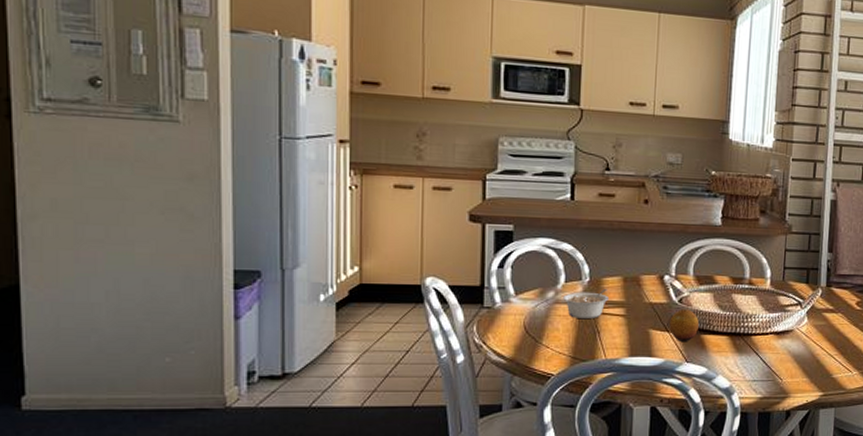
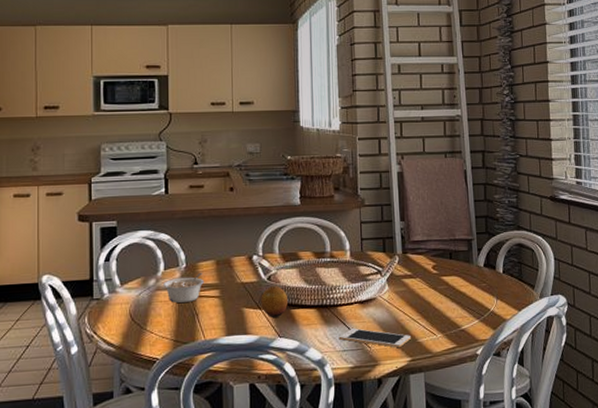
cell phone: none [749,359,826,382] -> present [339,328,412,348]

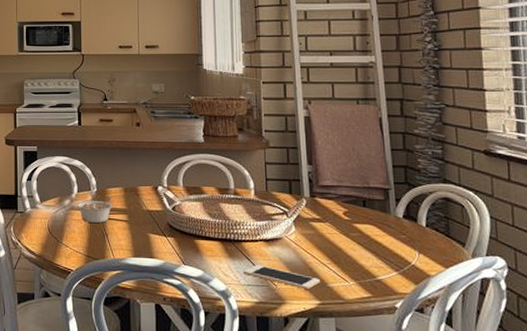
fruit: present [261,286,288,317] -> none [166,216,192,245]

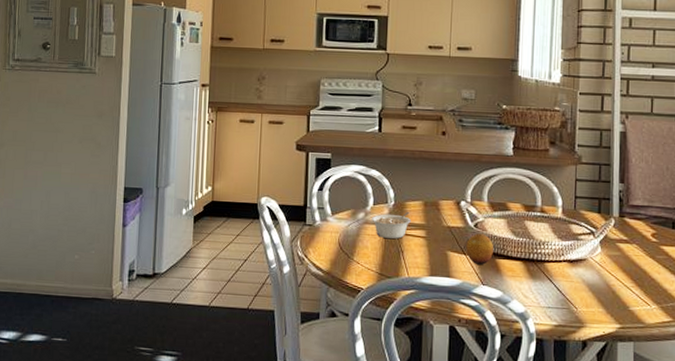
fruit: none [166,216,192,245] -> present [466,233,493,265]
cell phone: present [243,265,321,290] -> none [544,286,623,314]

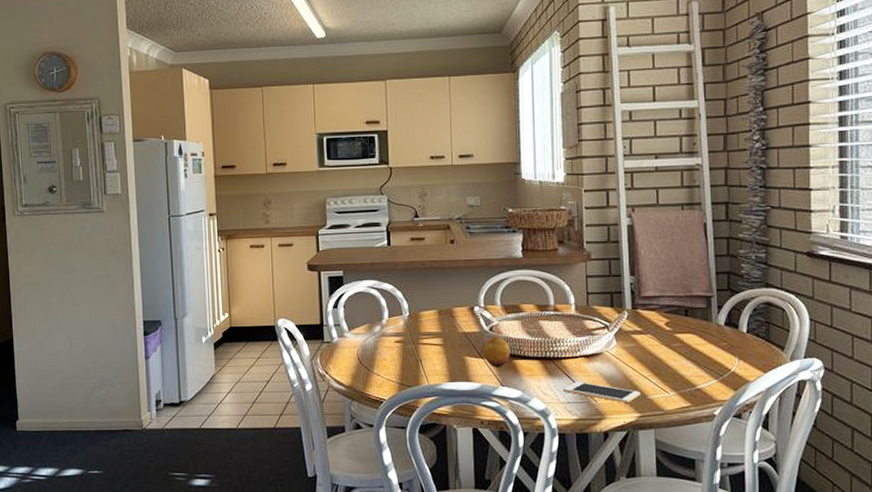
legume: present [372,211,411,239] -> none [388,321,427,349]
cell phone: none [544,286,623,314] -> present [563,381,641,404]

